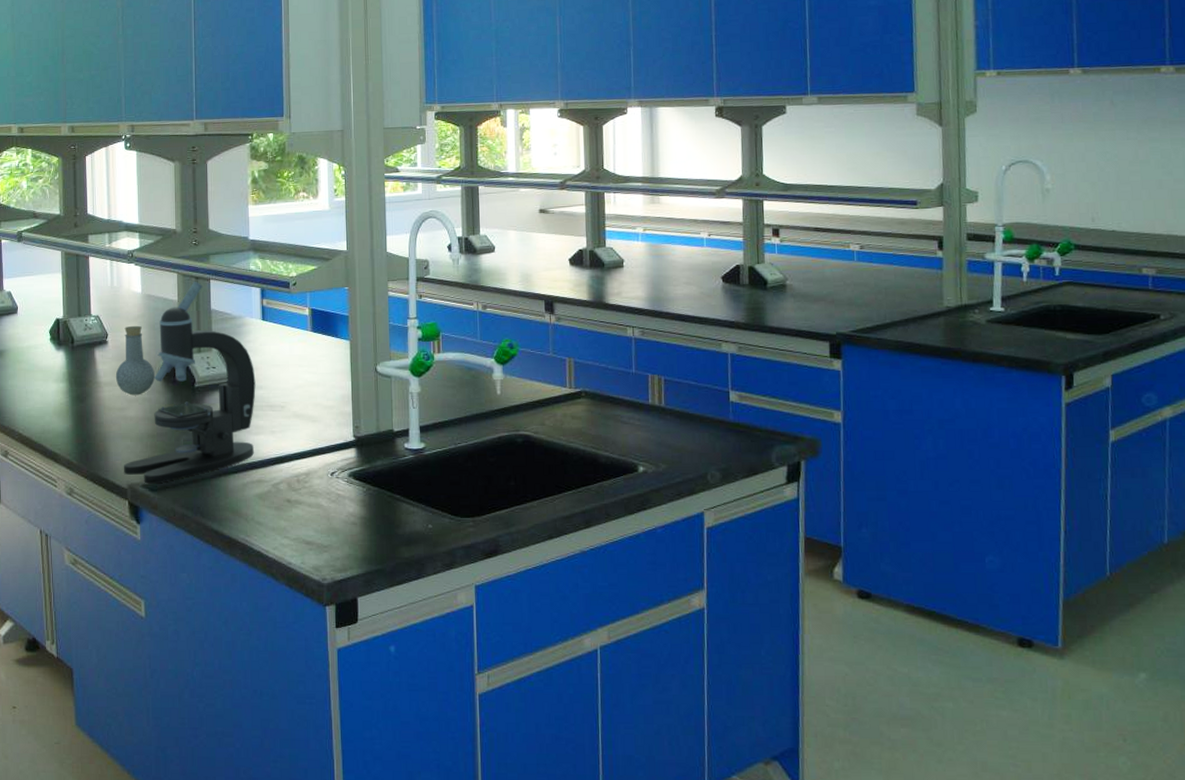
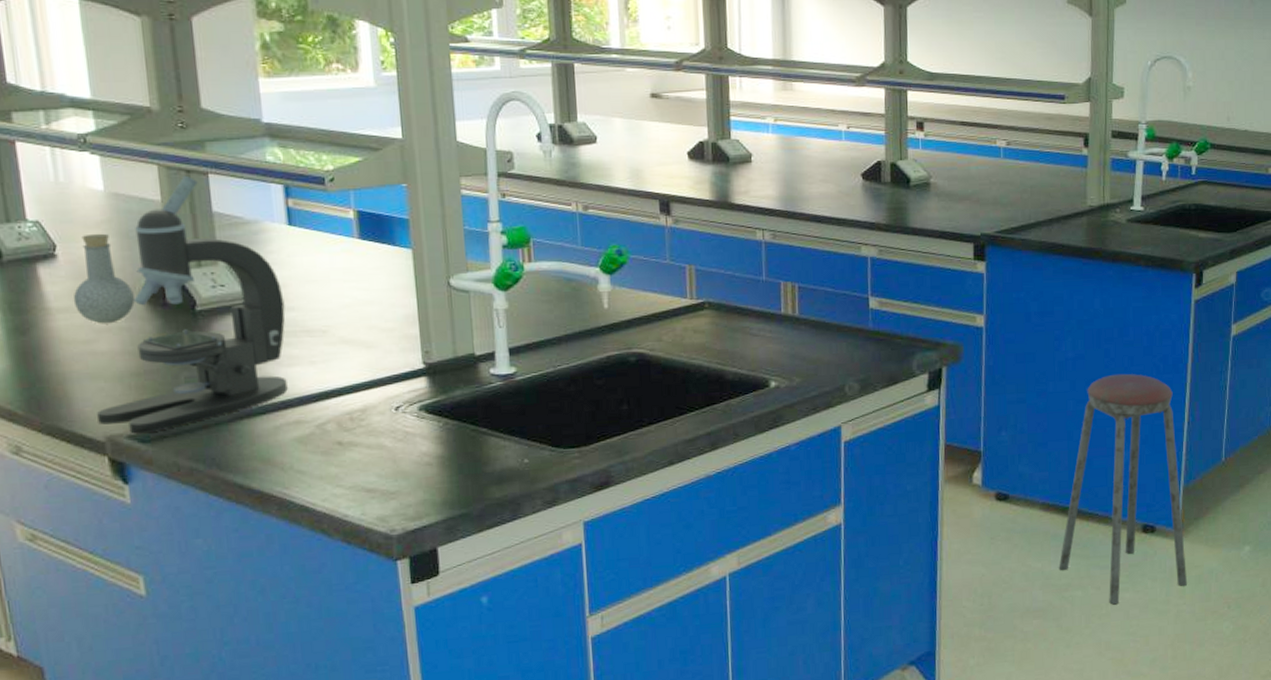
music stool: none [926,476,1073,722] -> present [1058,373,1187,605]

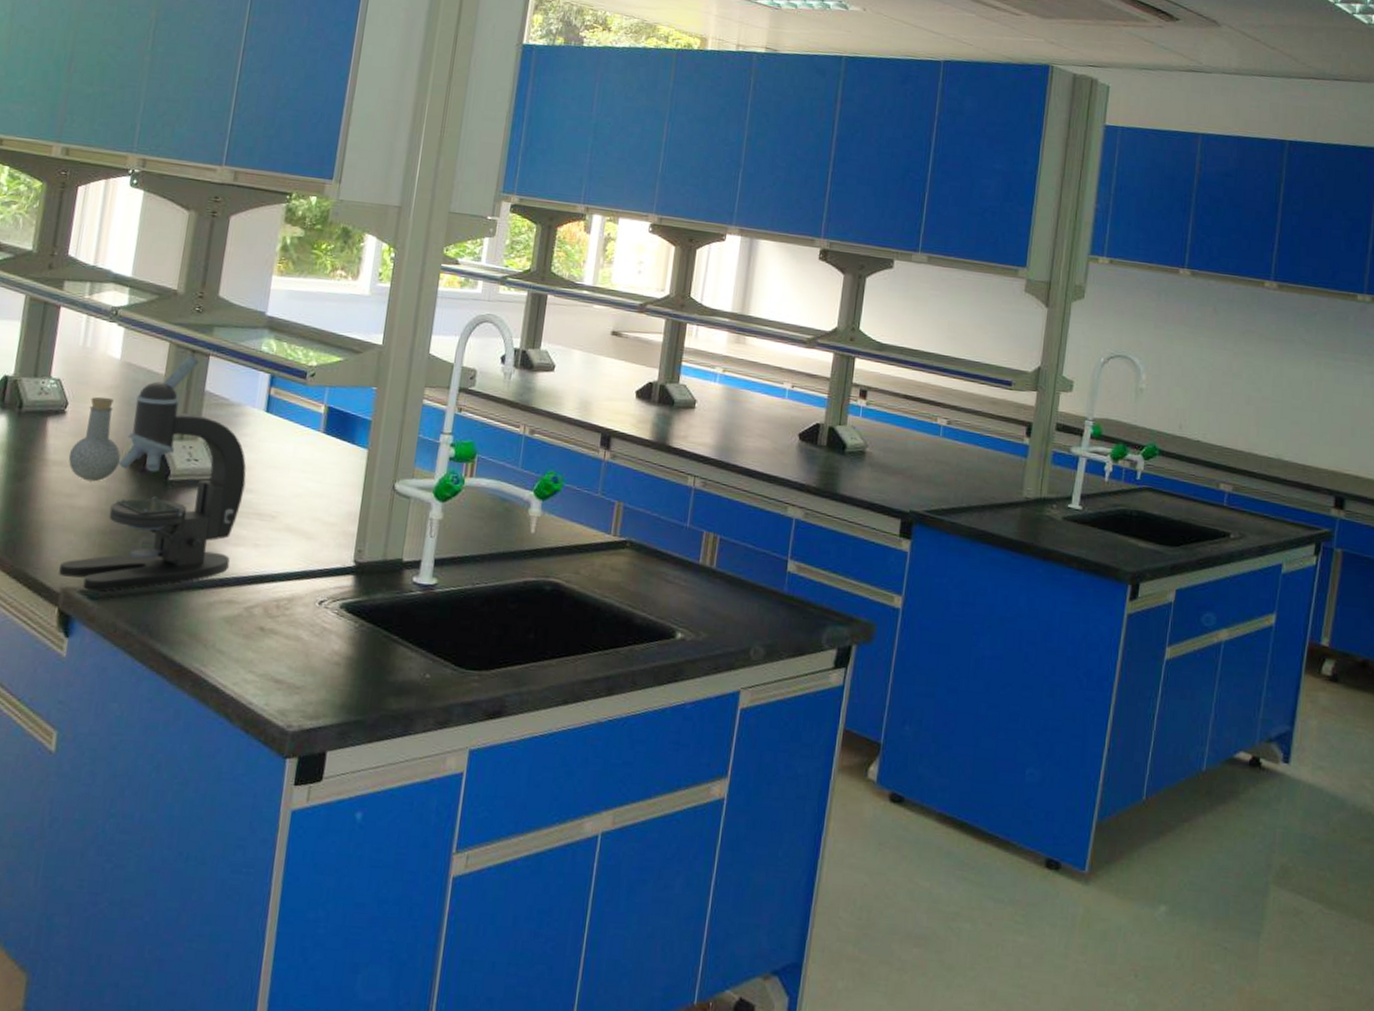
music stool: present [1058,373,1187,605] -> none [948,681,1095,948]

